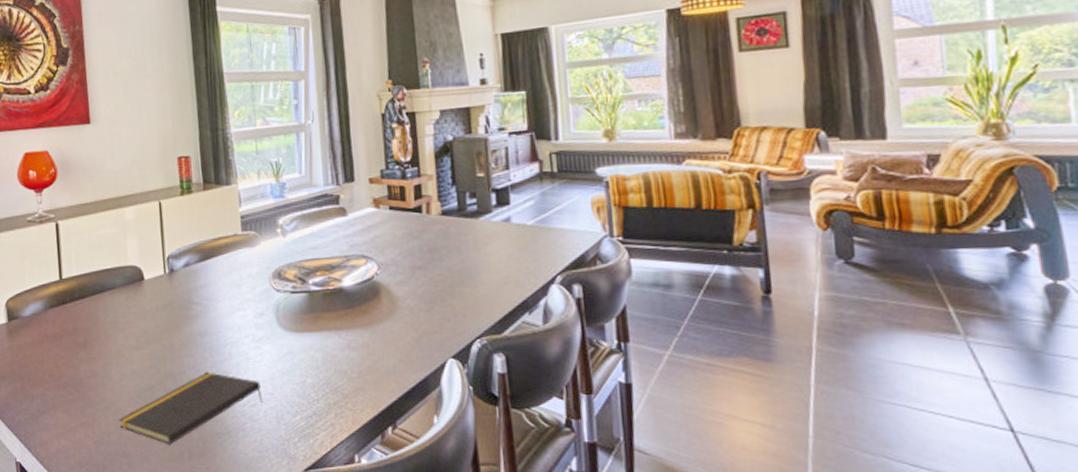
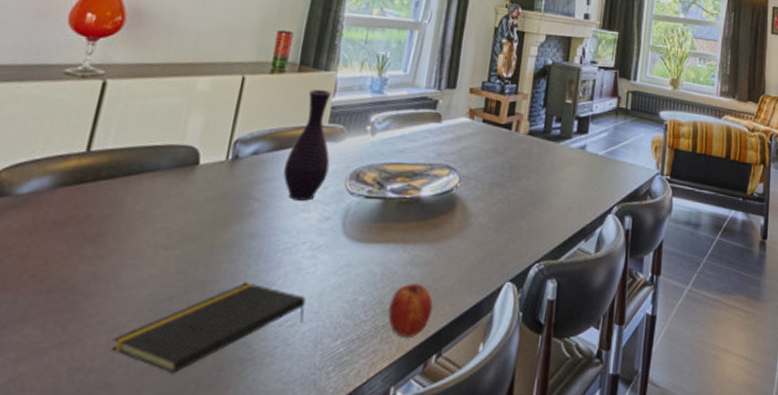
vase: none [213,202,253,301] -> present [283,89,332,201]
fruit: none [336,365,379,412] -> present [388,283,433,337]

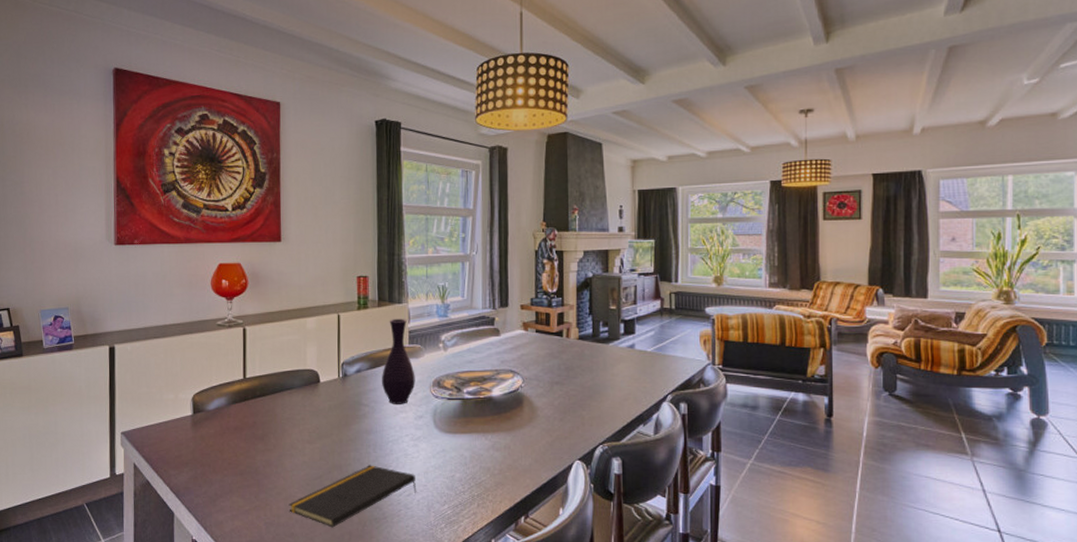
fruit: present [388,283,433,337] -> none [481,463,515,503]

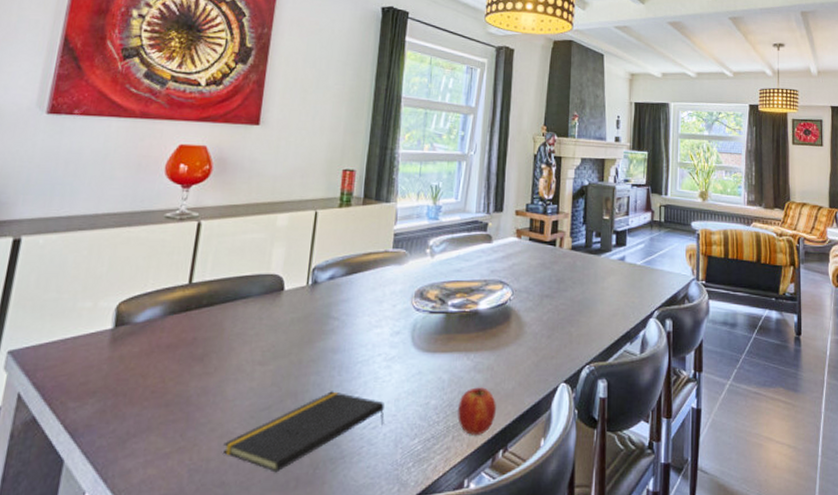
vase: present [382,319,416,404] -> none [357,219,397,318]
fruit: none [481,463,515,503] -> present [458,387,496,435]

